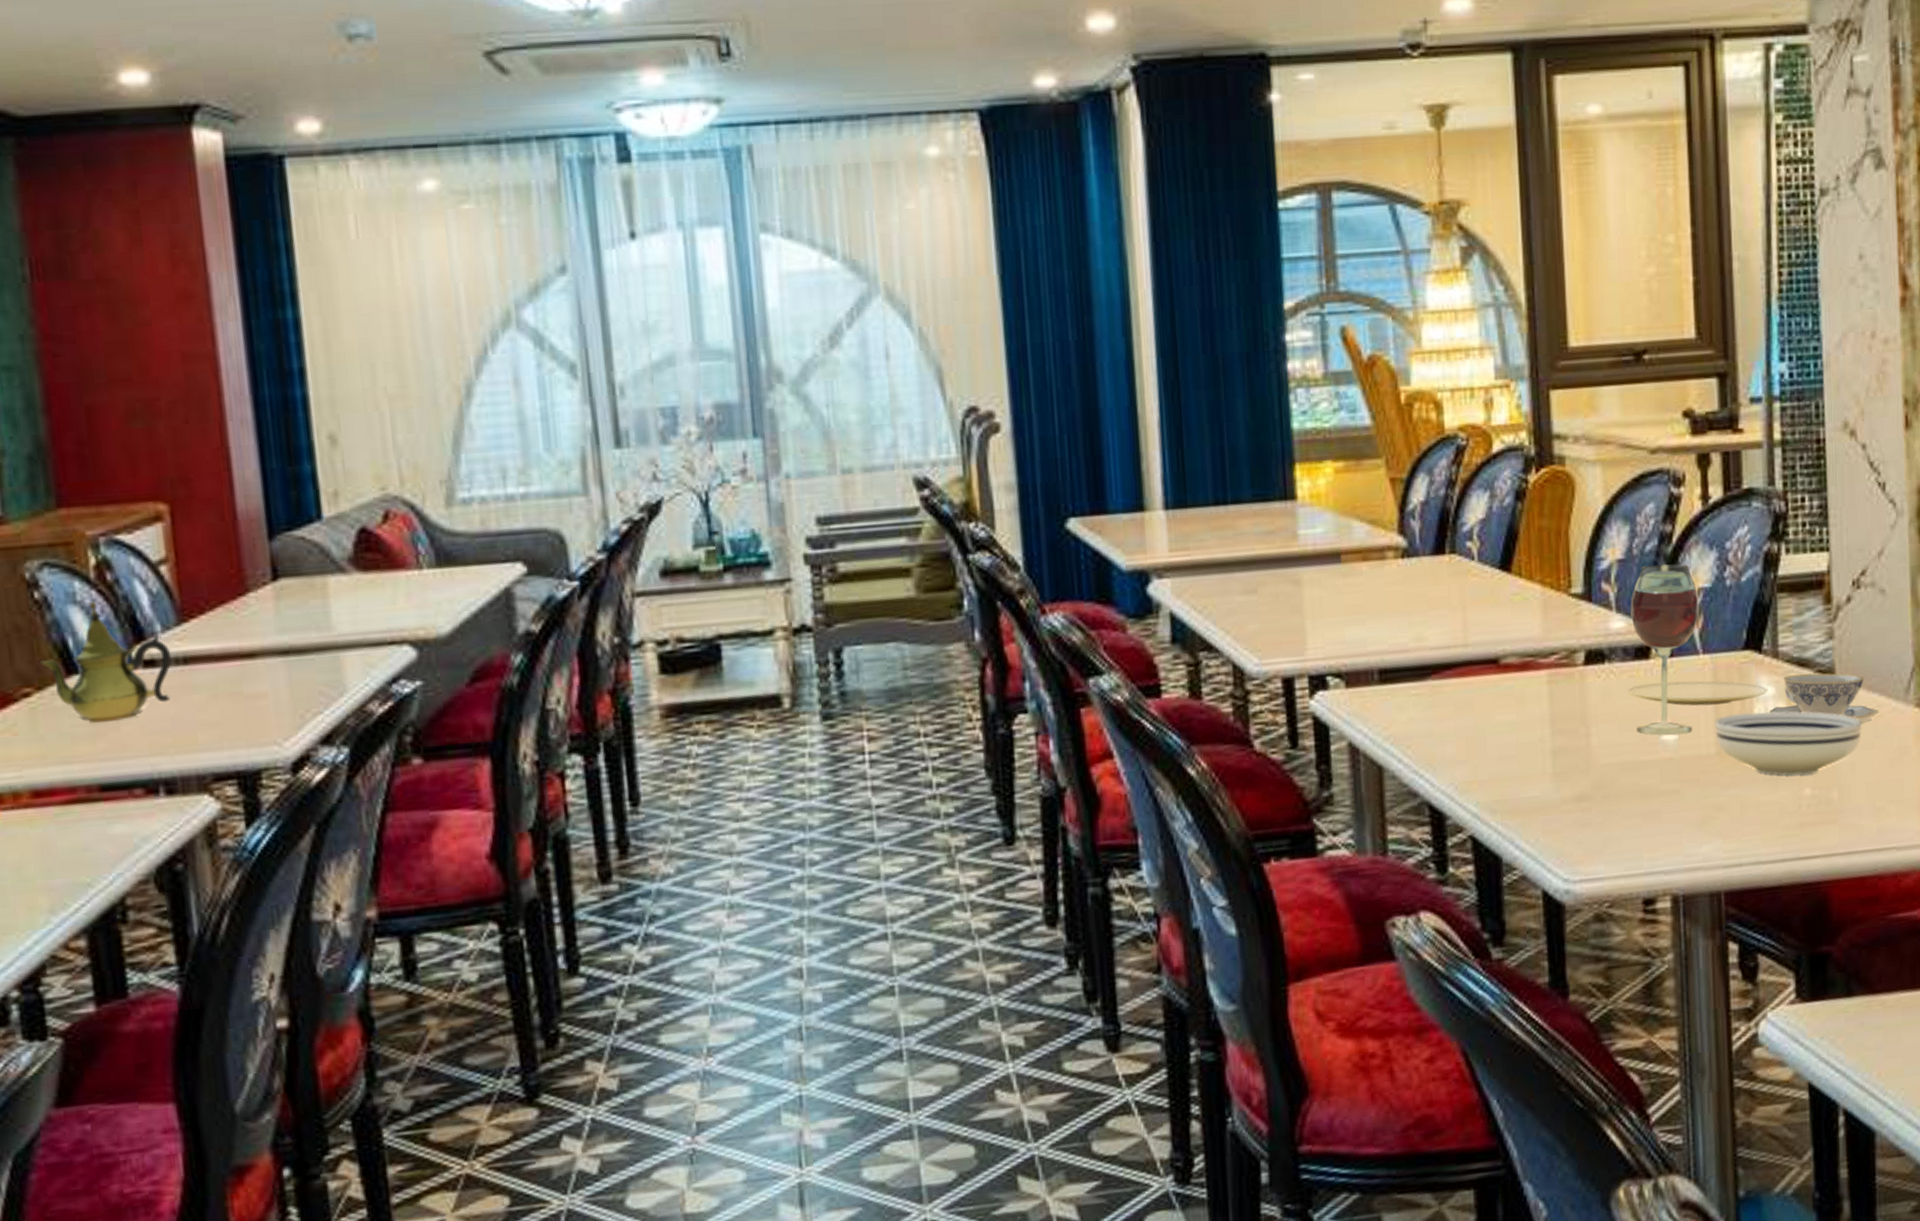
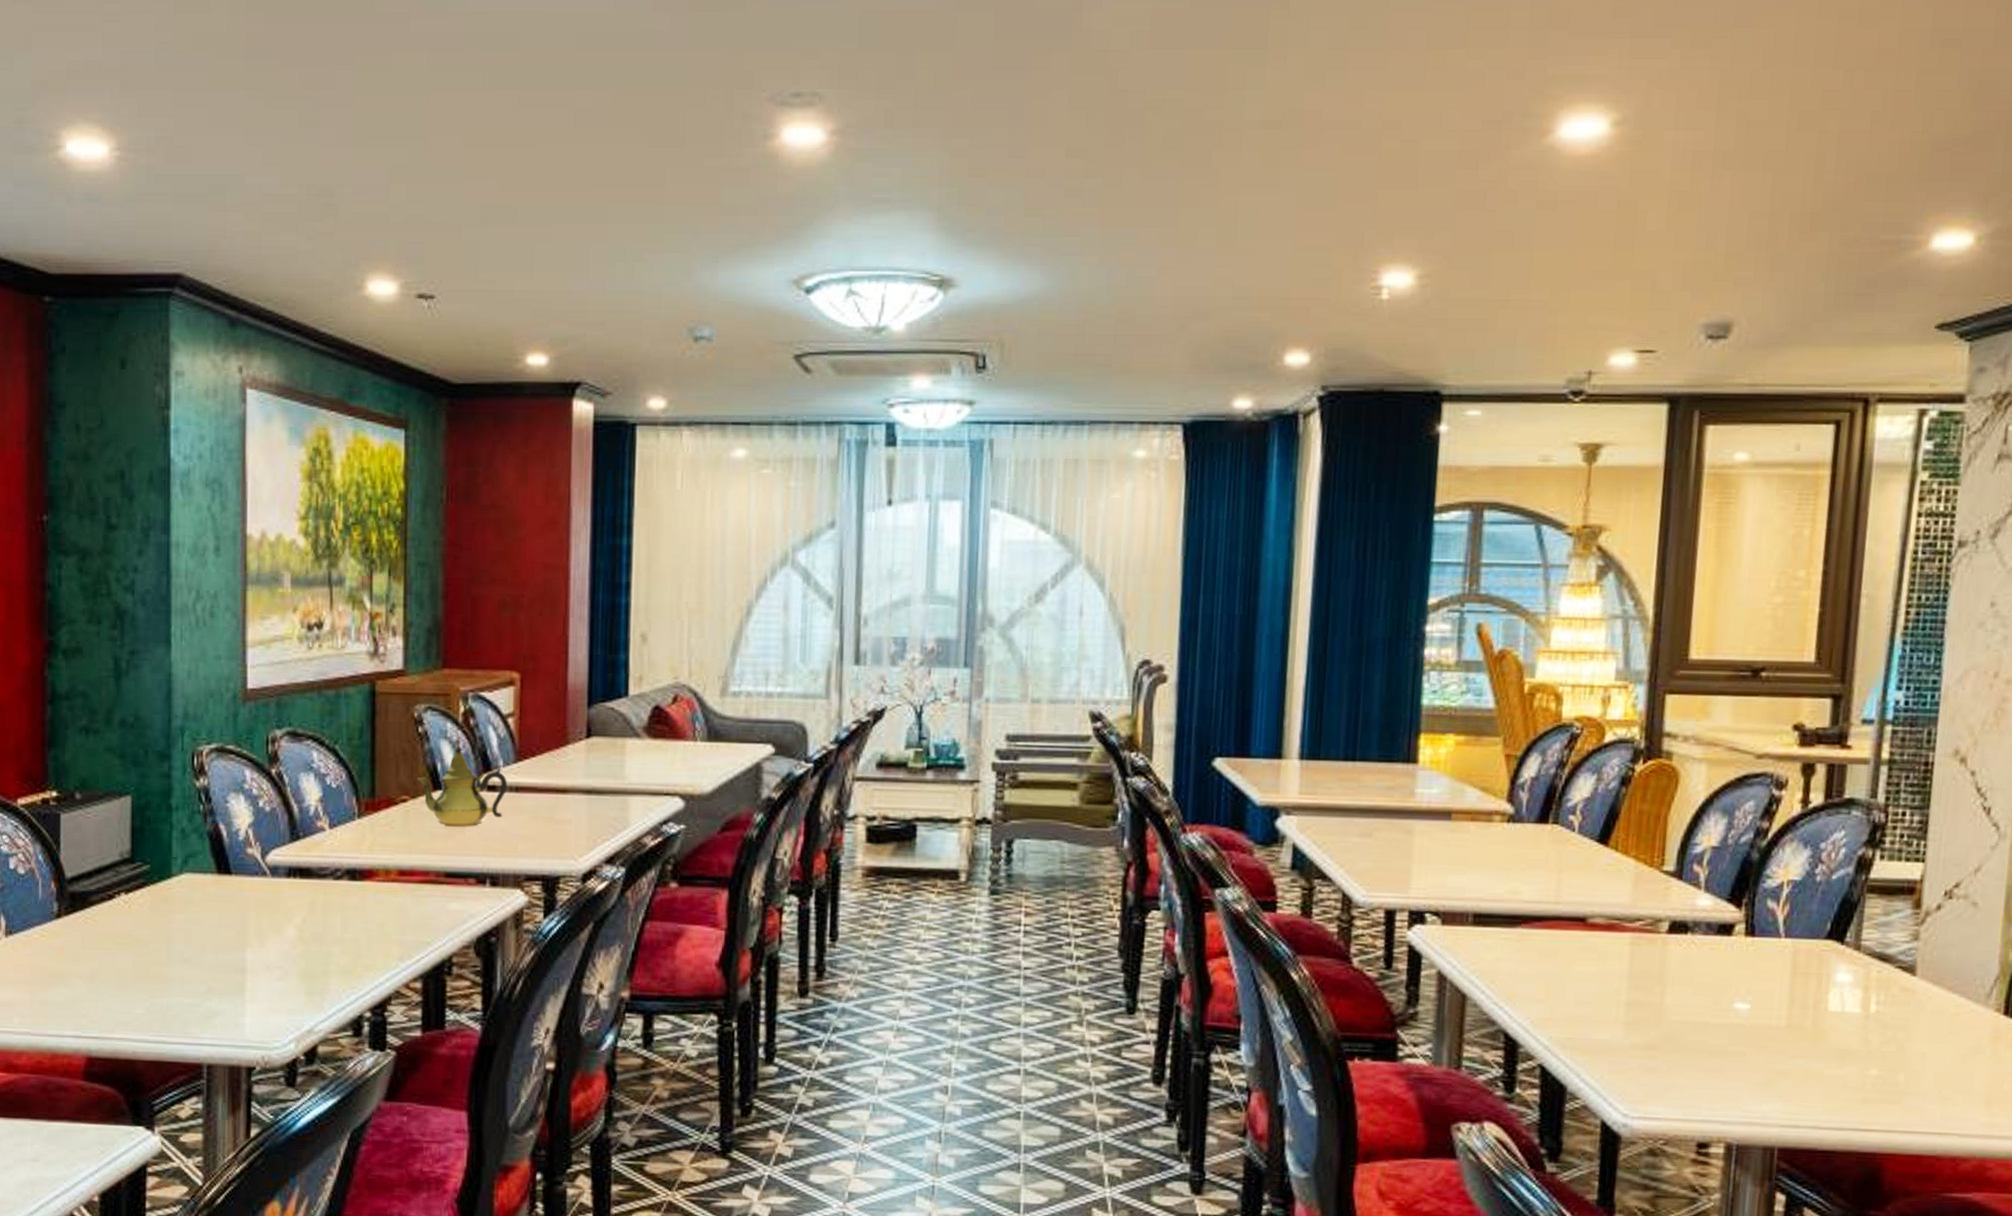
plate: present [1626,680,1768,706] -> none [1705,956,1846,984]
wineglass: present [1630,564,1699,736] -> none [1711,854,1788,1006]
bowl: present [1714,711,1863,776] -> none [1787,994,1938,1057]
teacup: present [1769,673,1879,723] -> none [1844,967,1957,1019]

